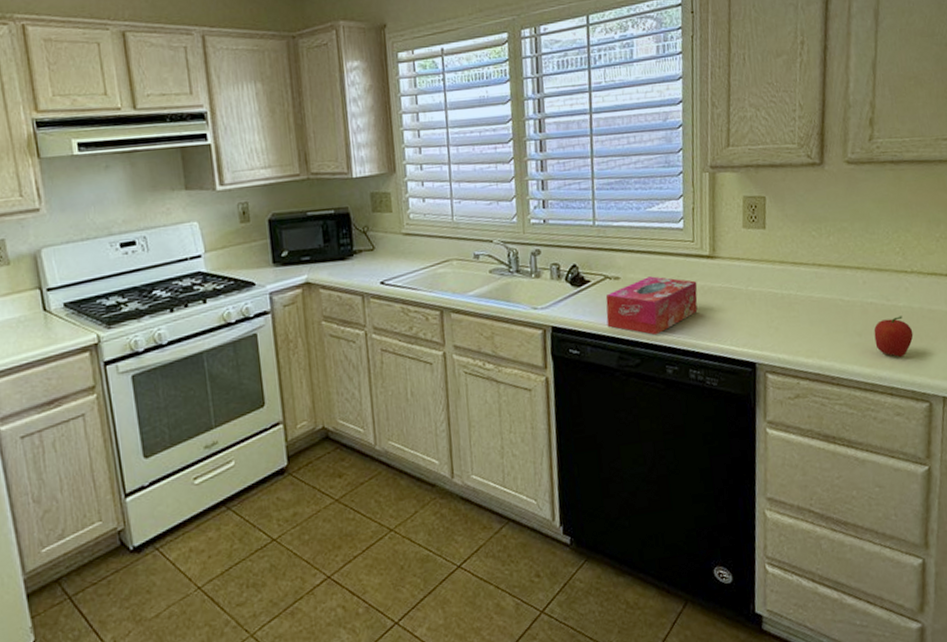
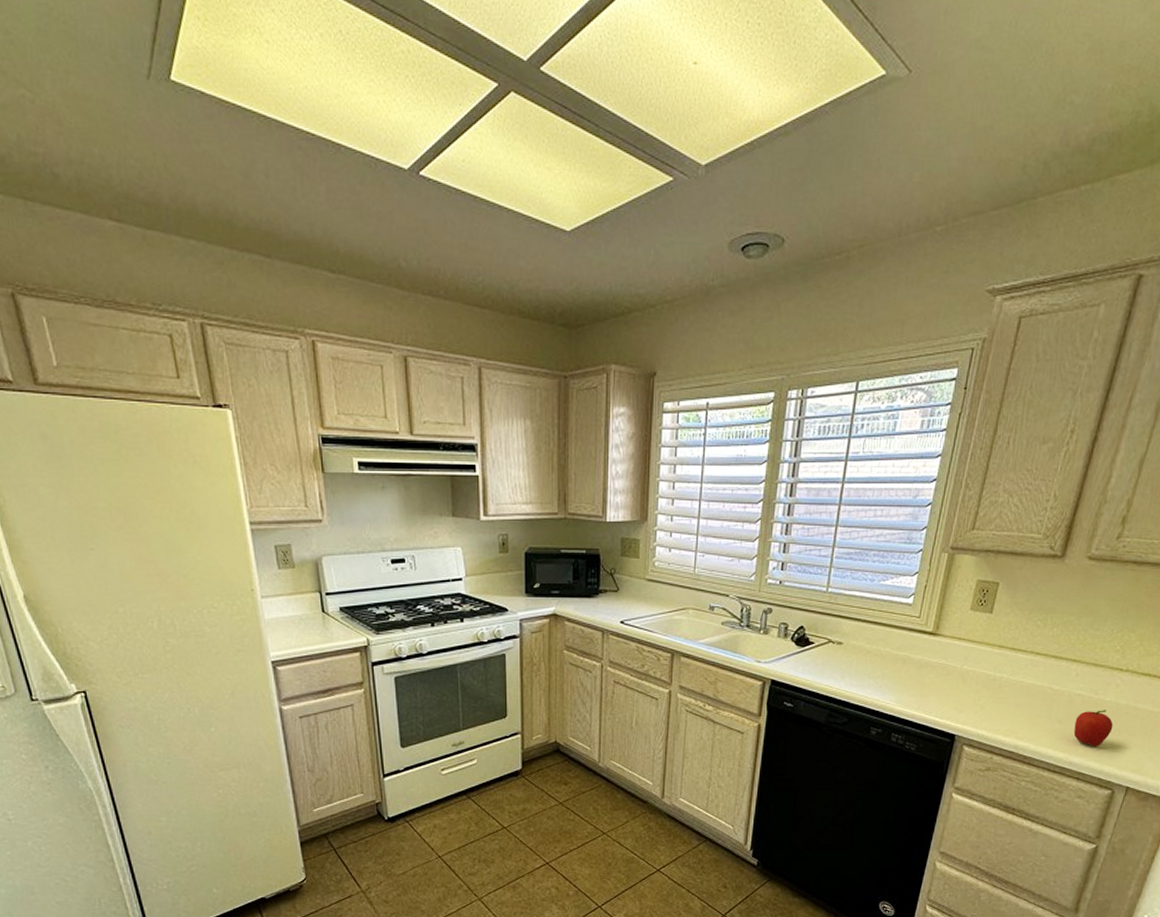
tissue box: present [605,276,698,336] -> none [823,645,915,699]

